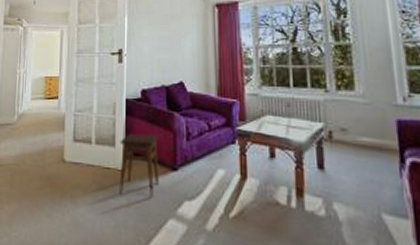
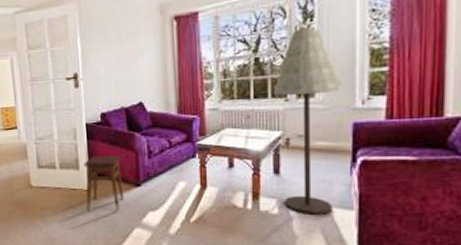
floor lamp: none [313,24,385,222] -> present [273,28,344,215]

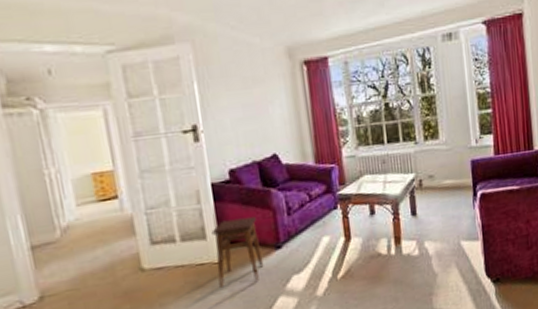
floor lamp: present [273,28,344,215] -> none [404,74,463,251]

